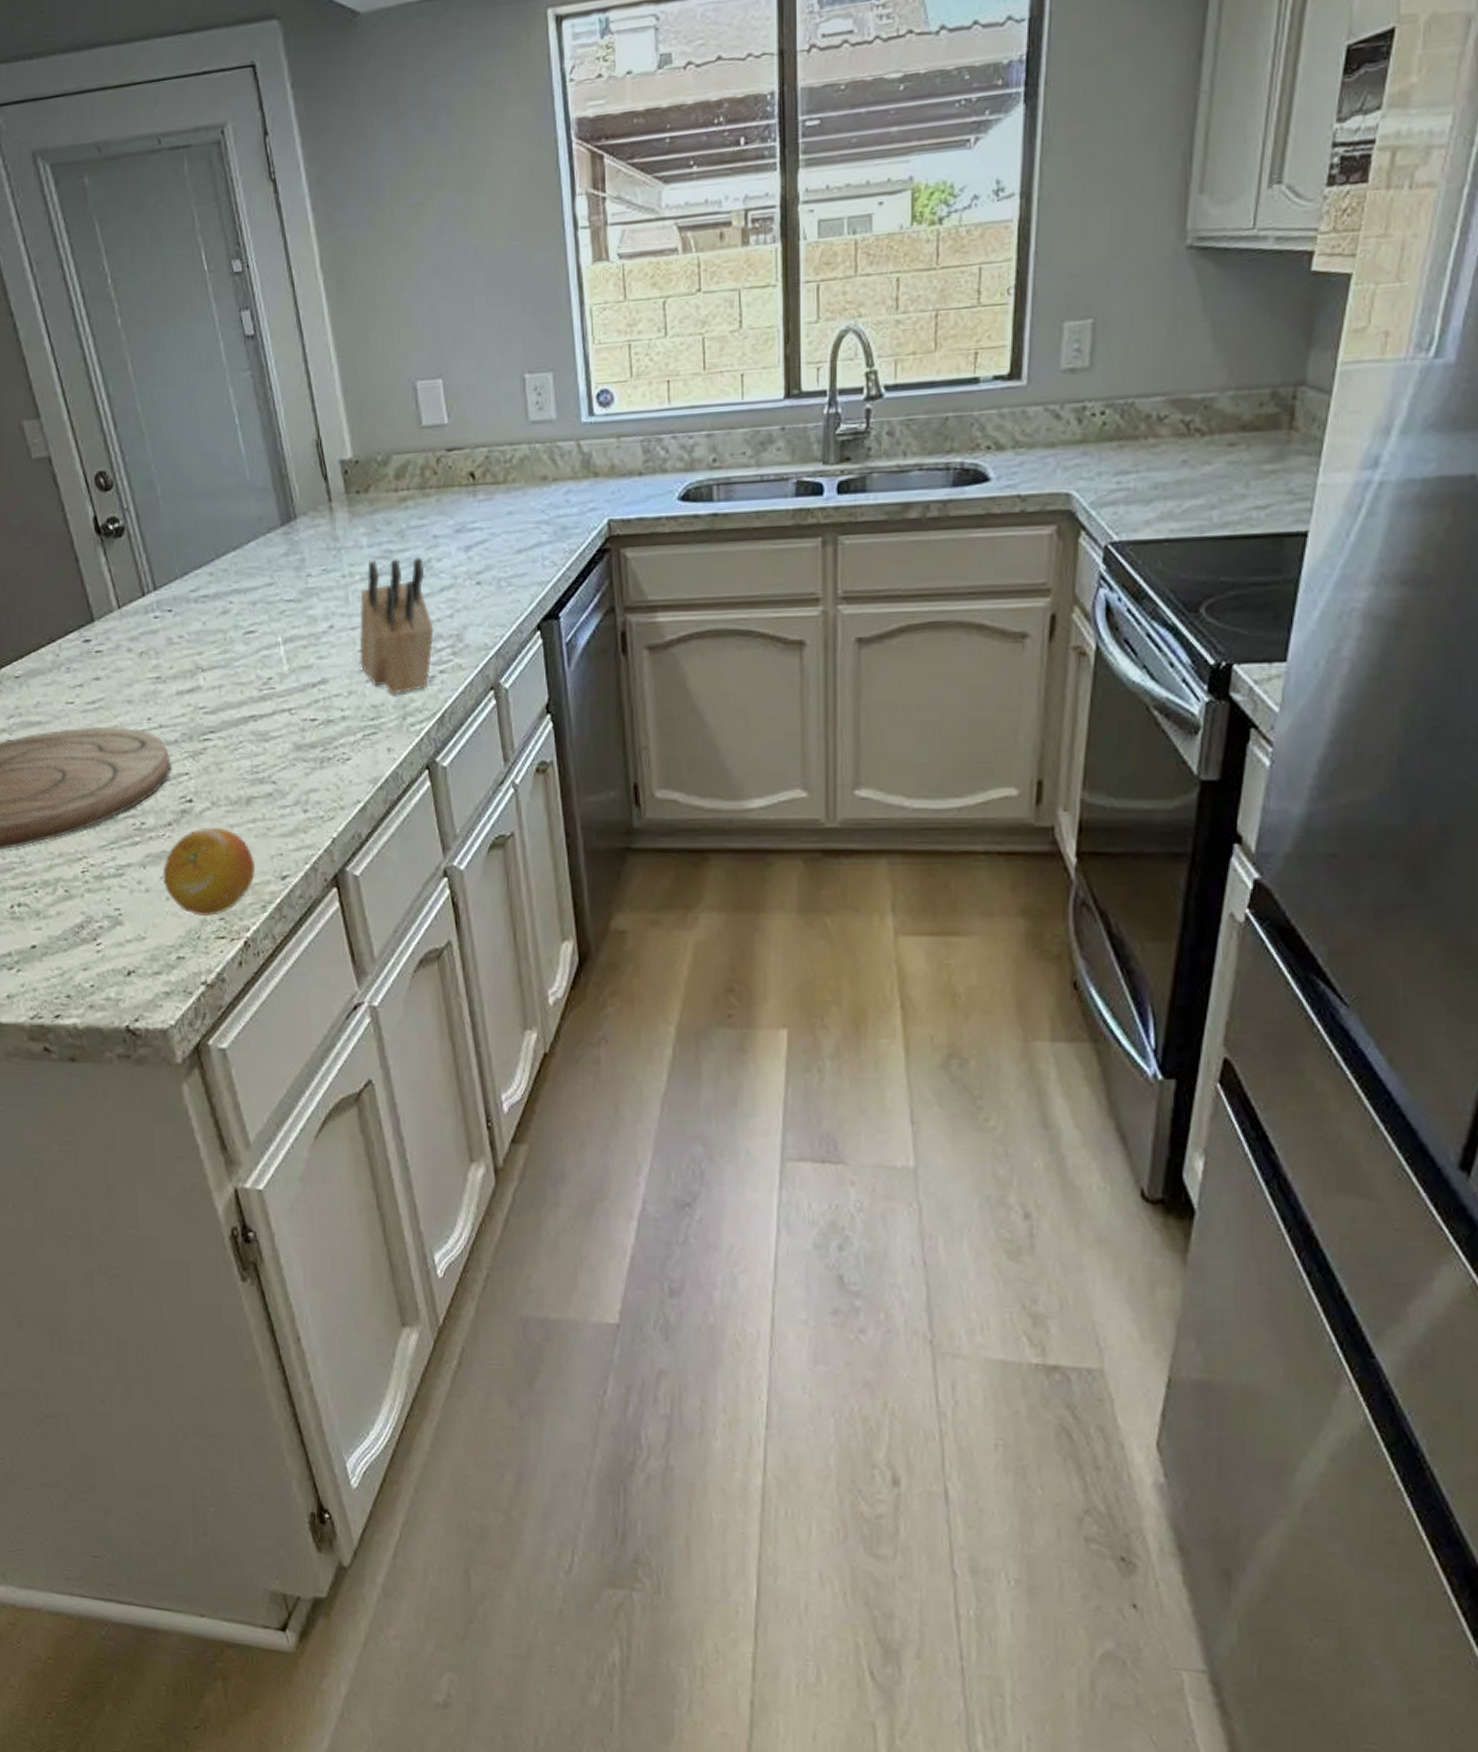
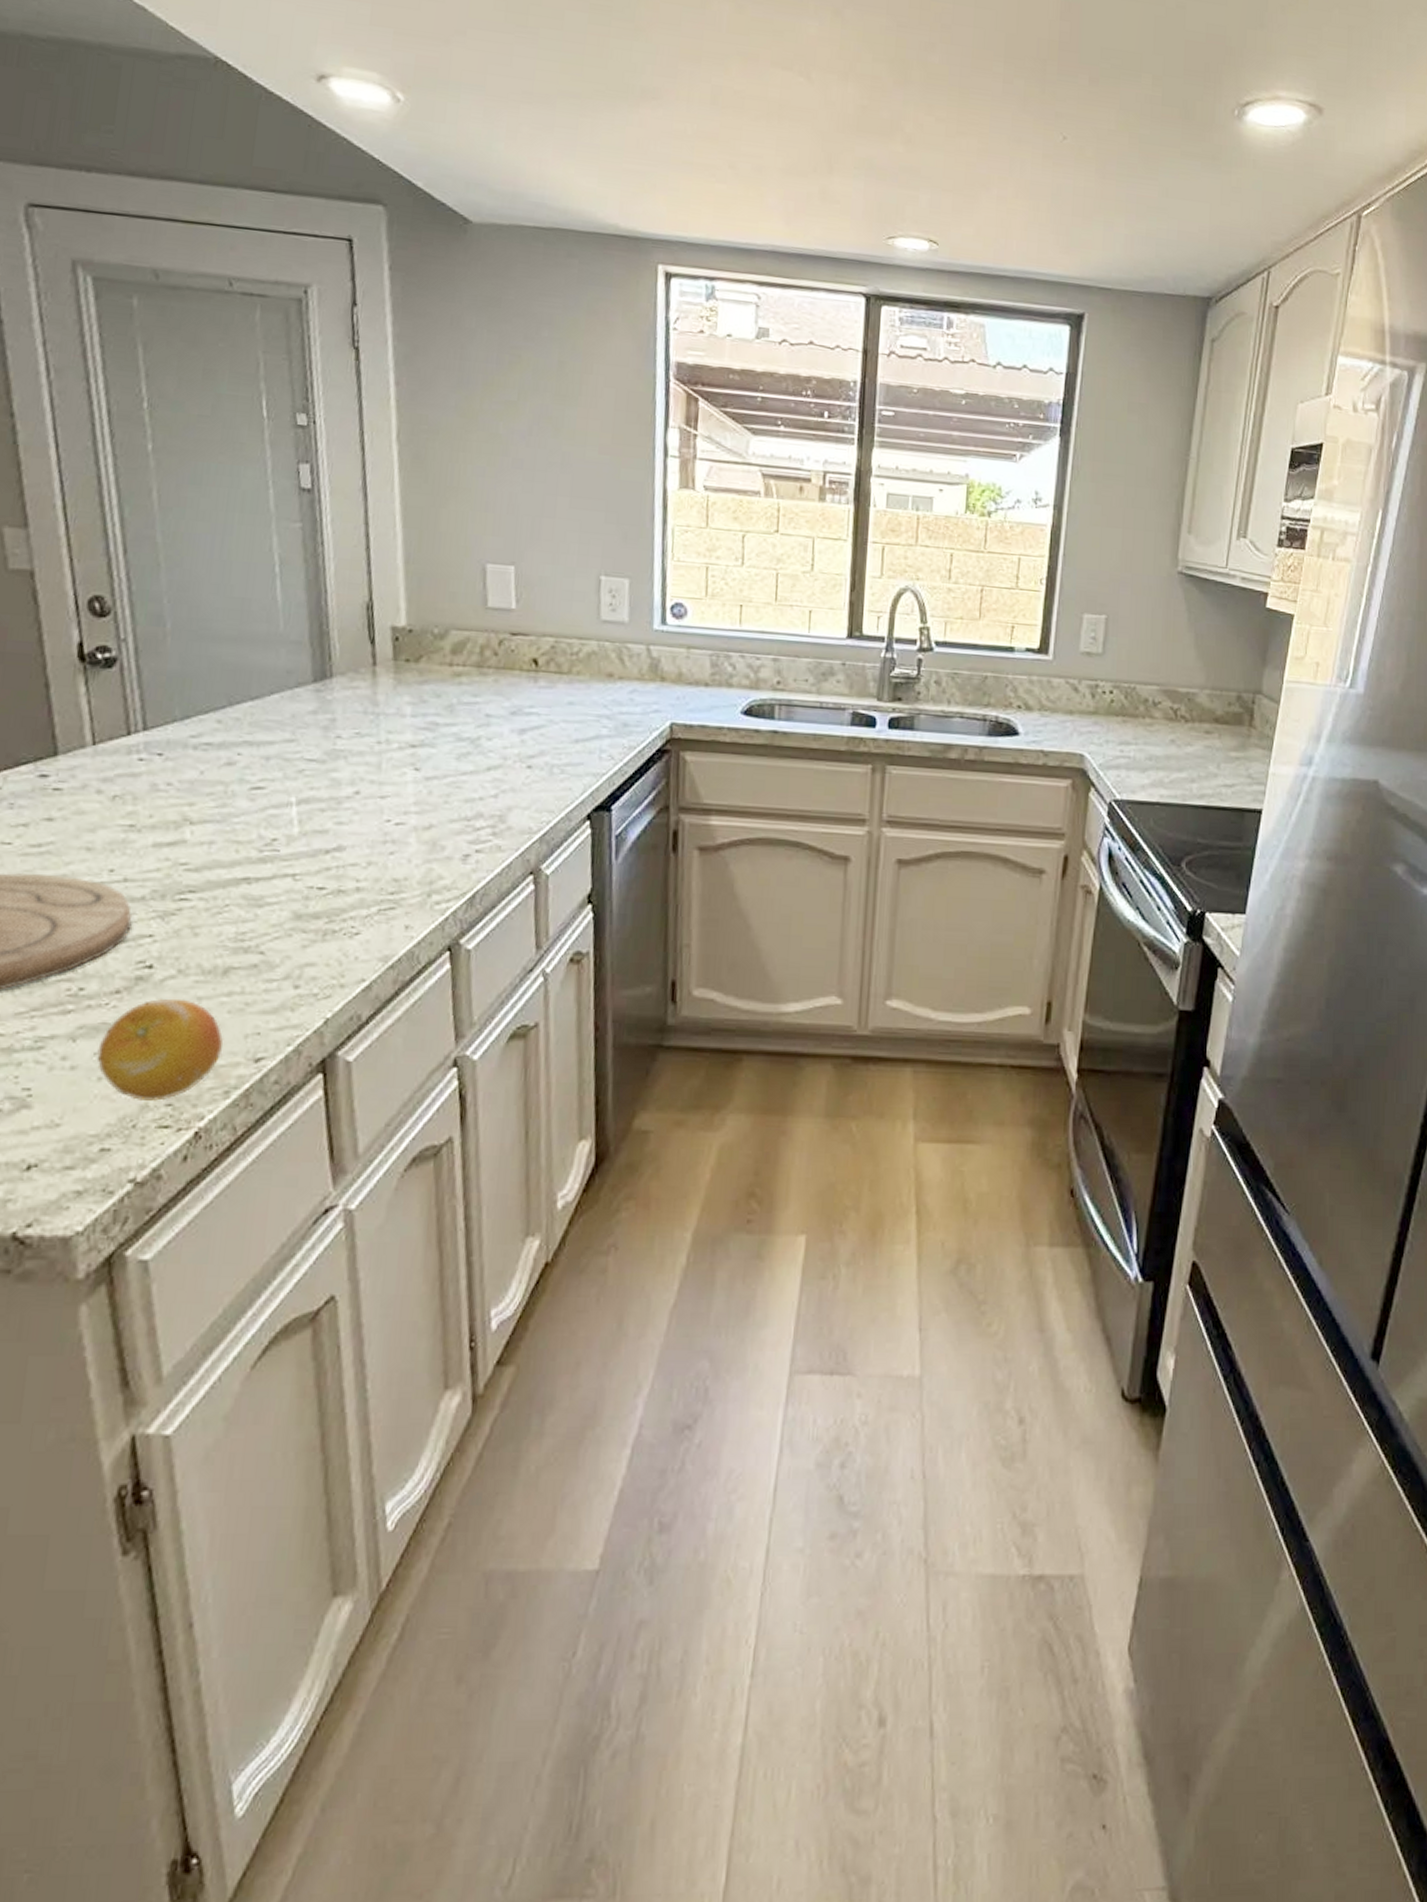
knife block: present [359,556,434,695] -> none [385,730,475,870]

